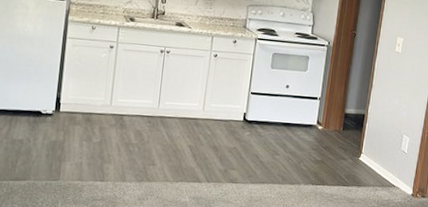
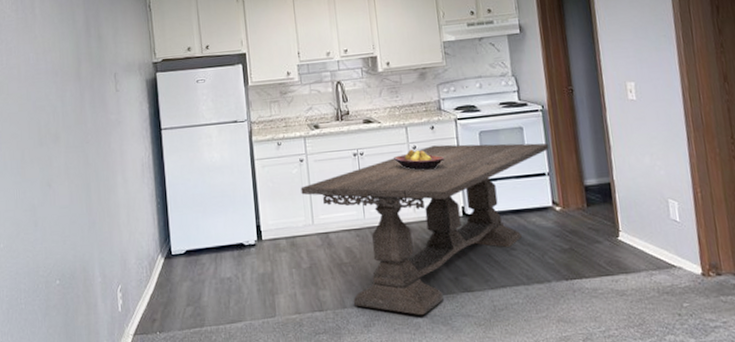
dining table: none [105,57,326,196] -> present [300,143,550,315]
fruit bowl: none [196,56,240,77] -> present [394,149,445,170]

